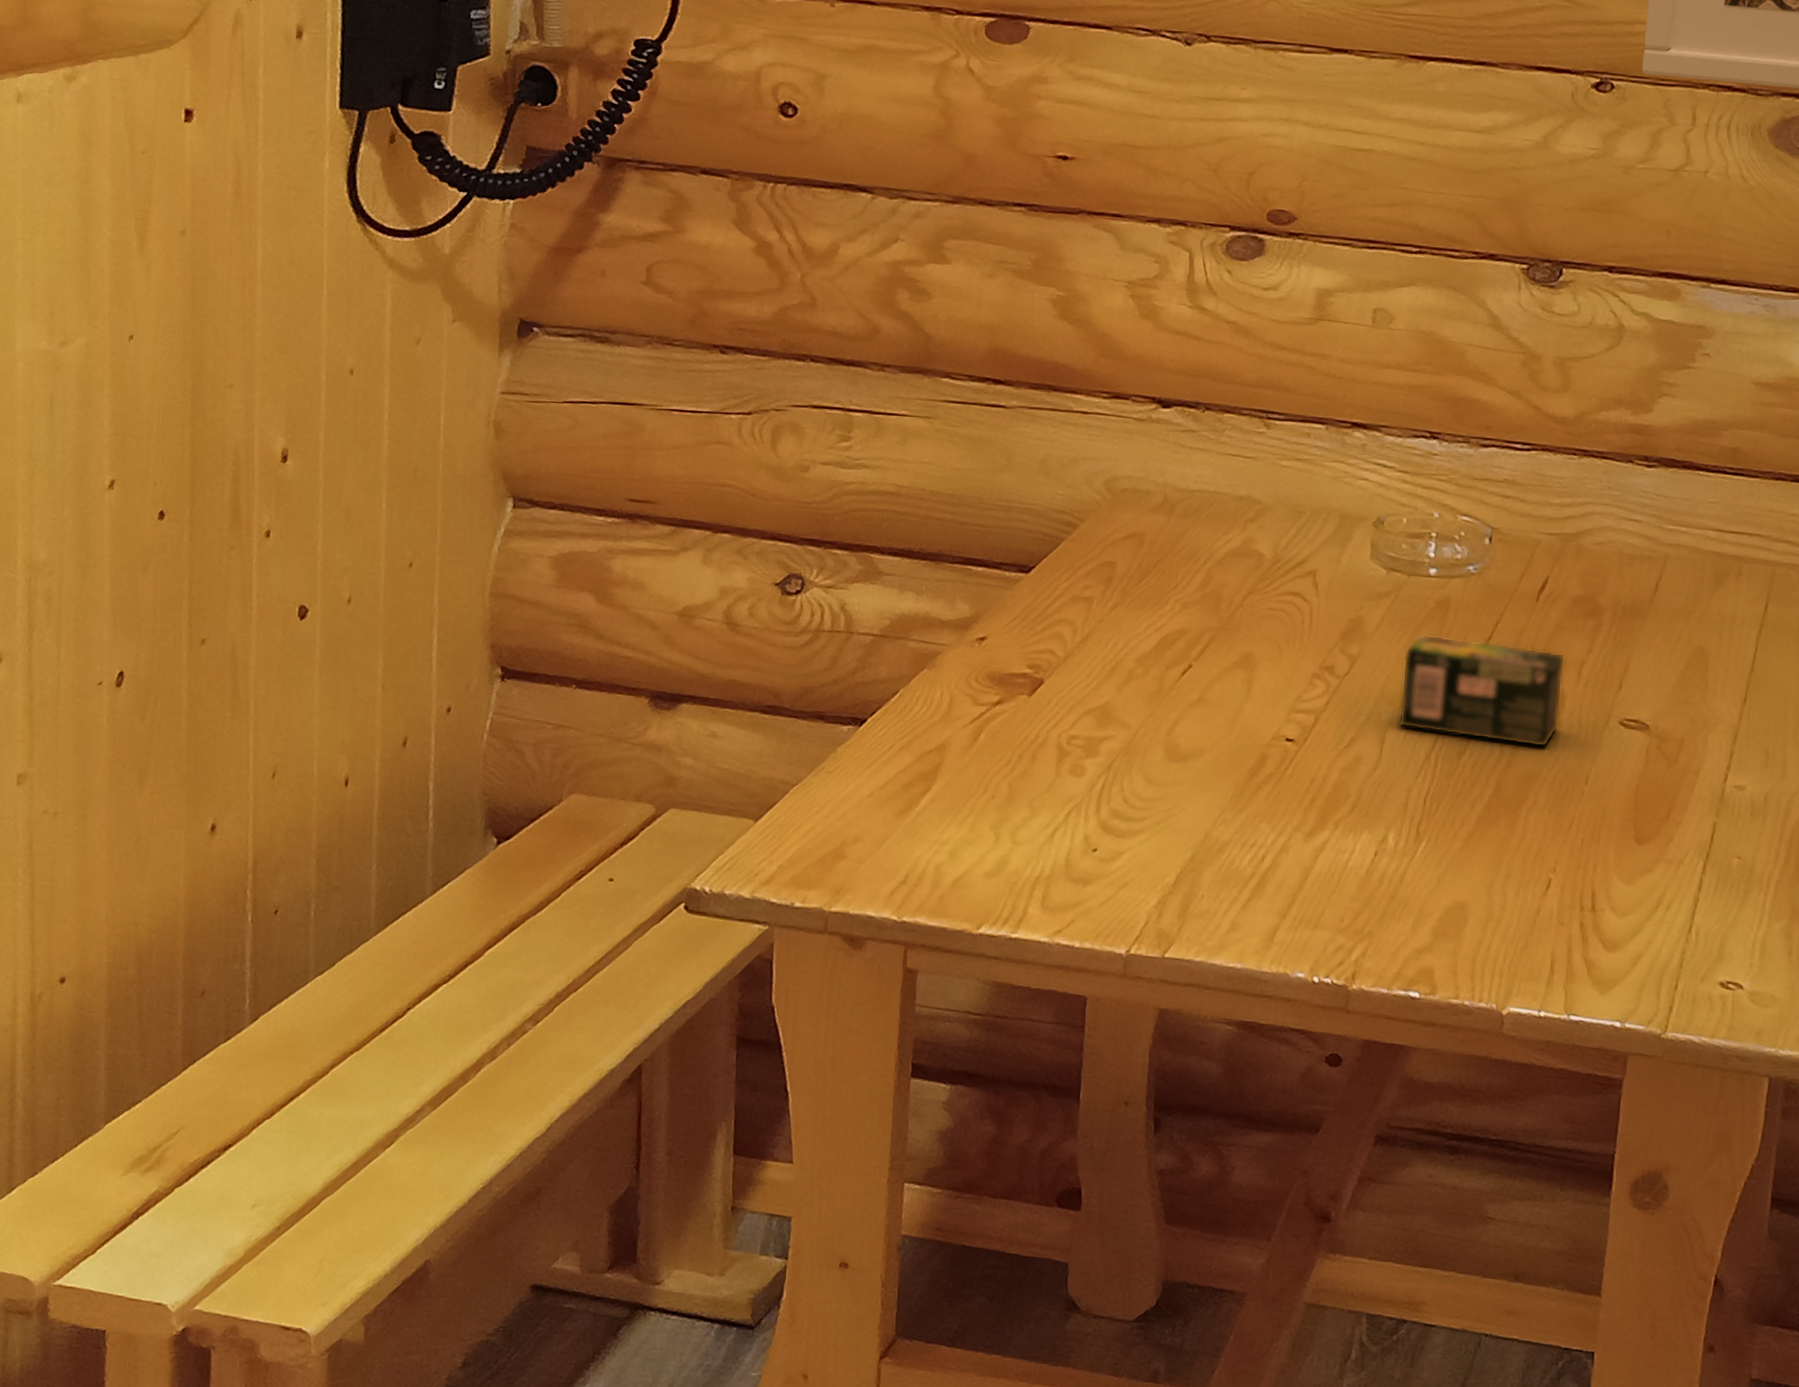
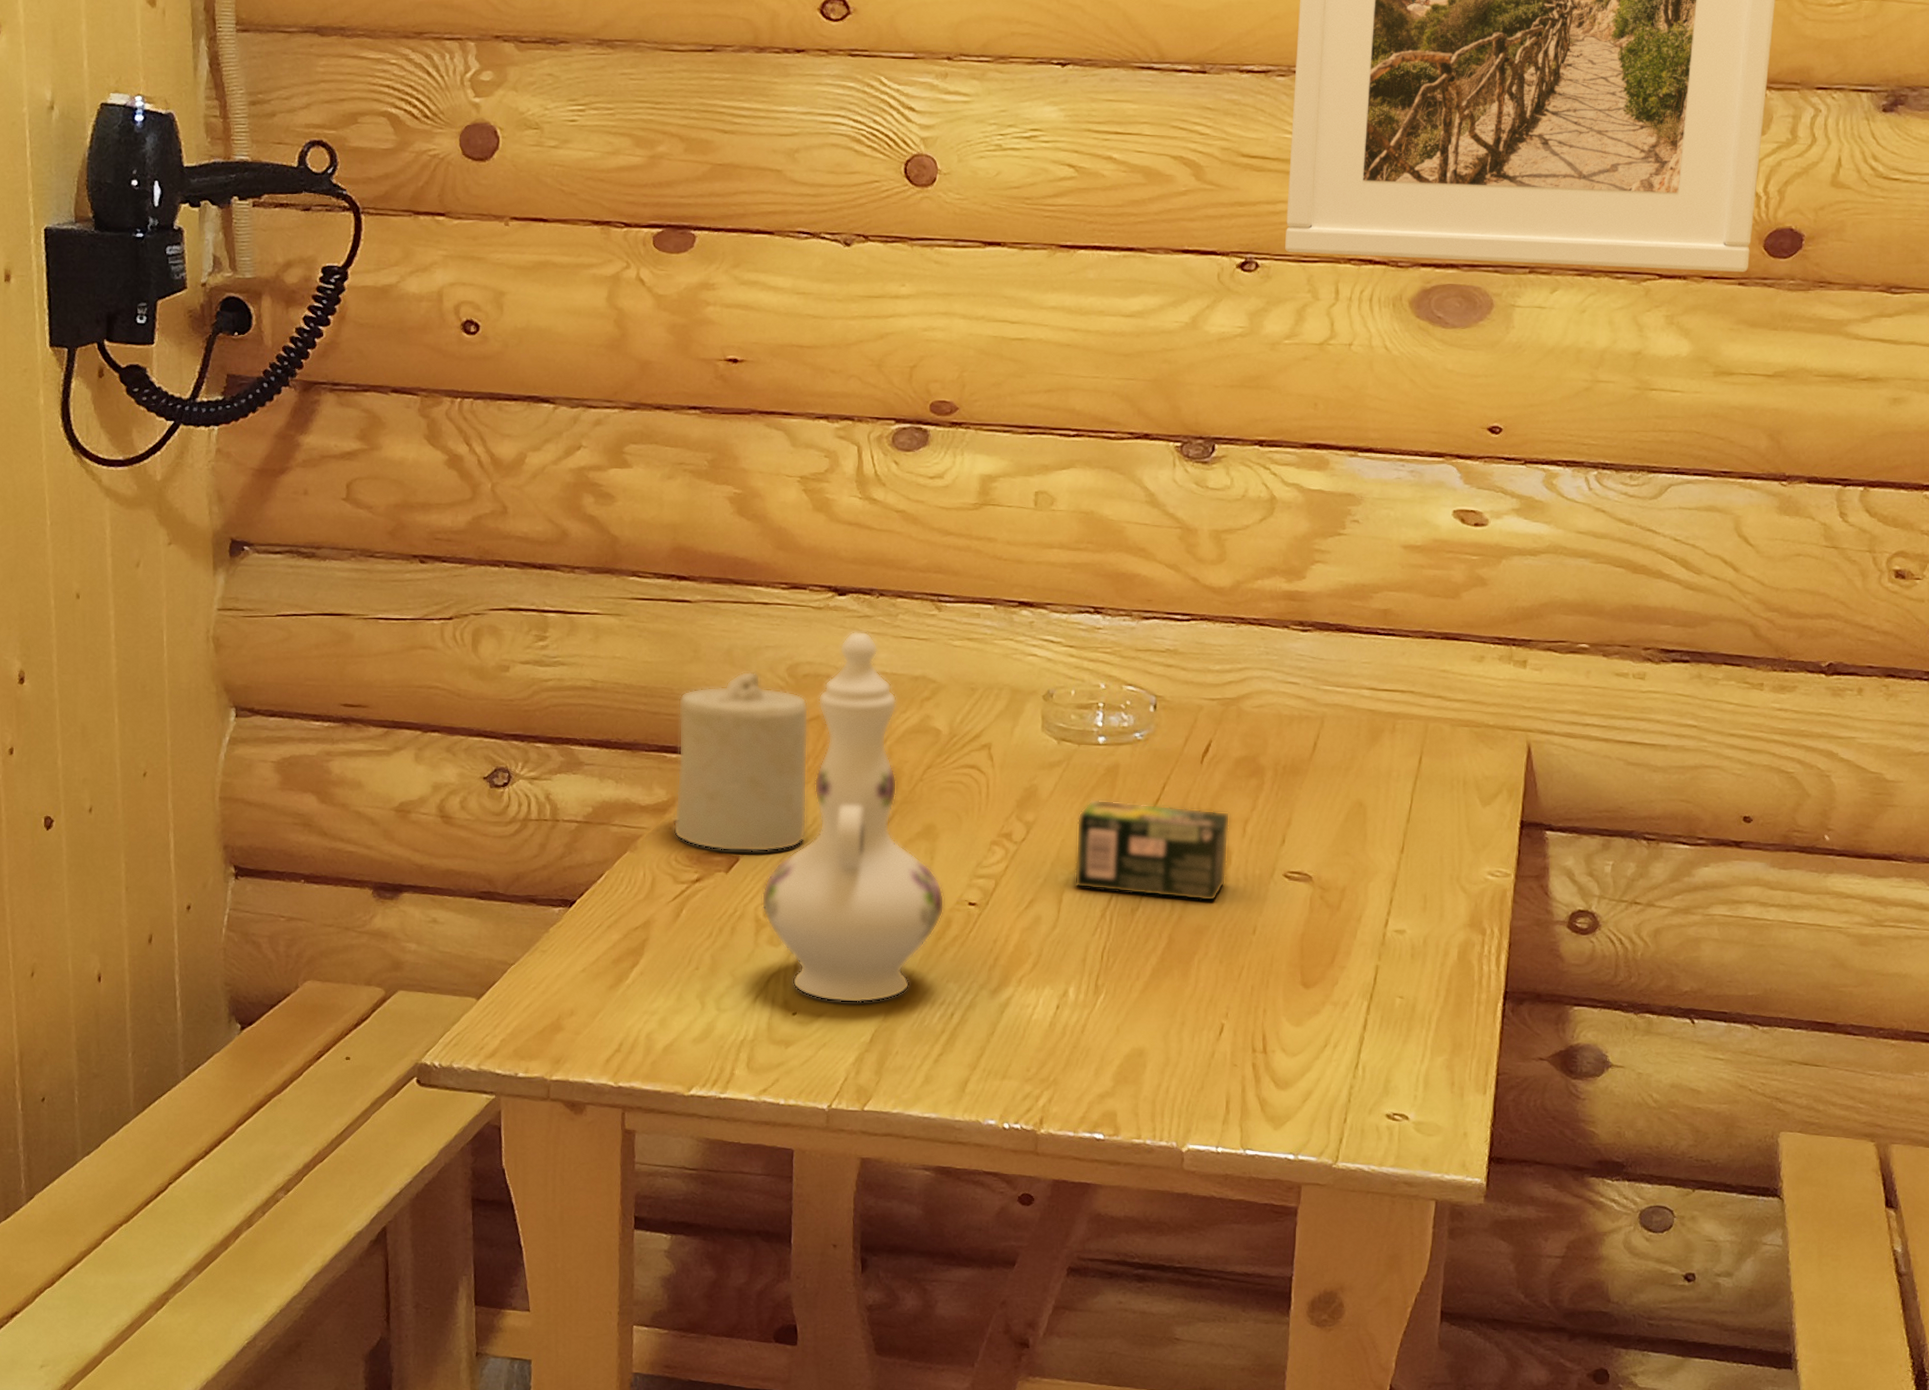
candle: none [975,483,1126,676] -> present [673,671,809,852]
ewer: none [1065,445,1261,842] -> present [761,631,945,1003]

